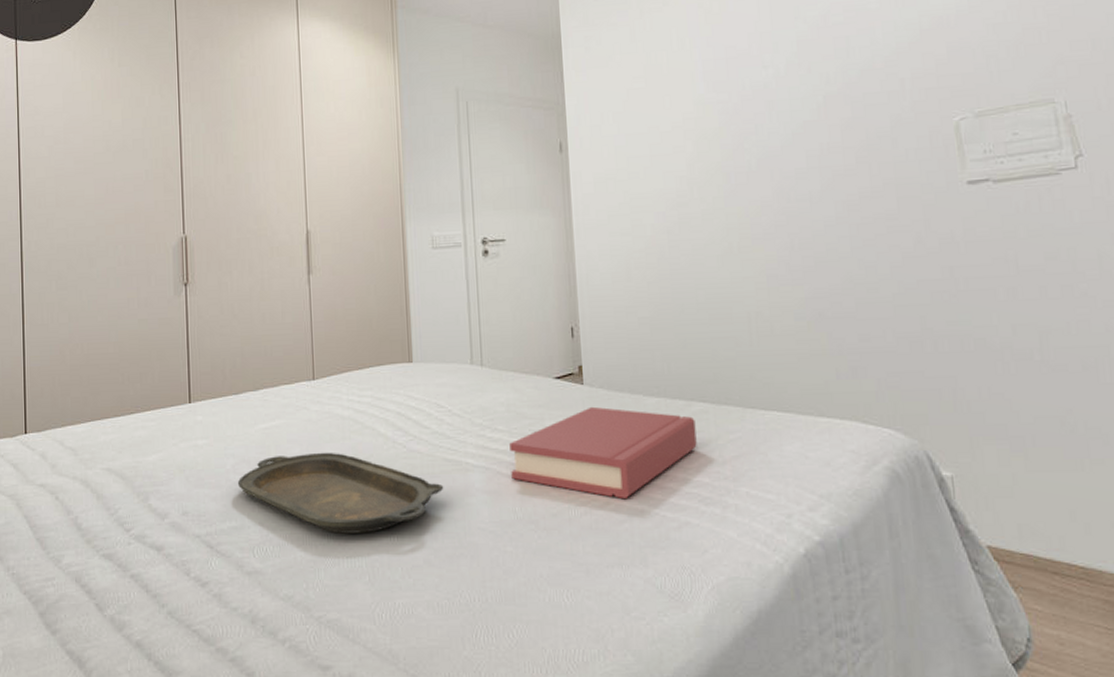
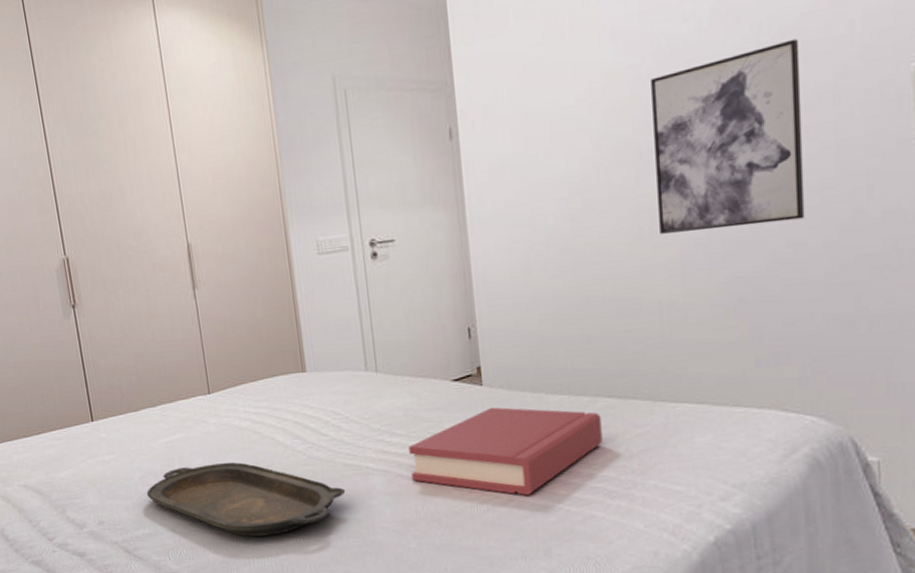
wall art: none [737,90,874,250] -> present [651,38,805,234]

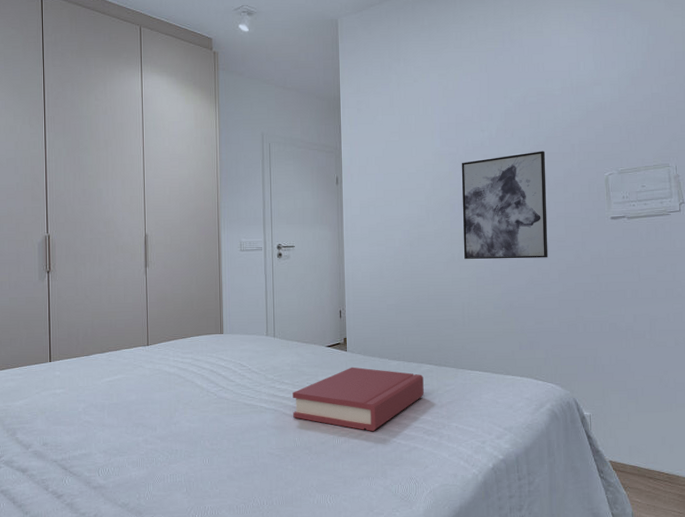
serving tray: present [147,462,346,537] -> none [88,398,244,458]

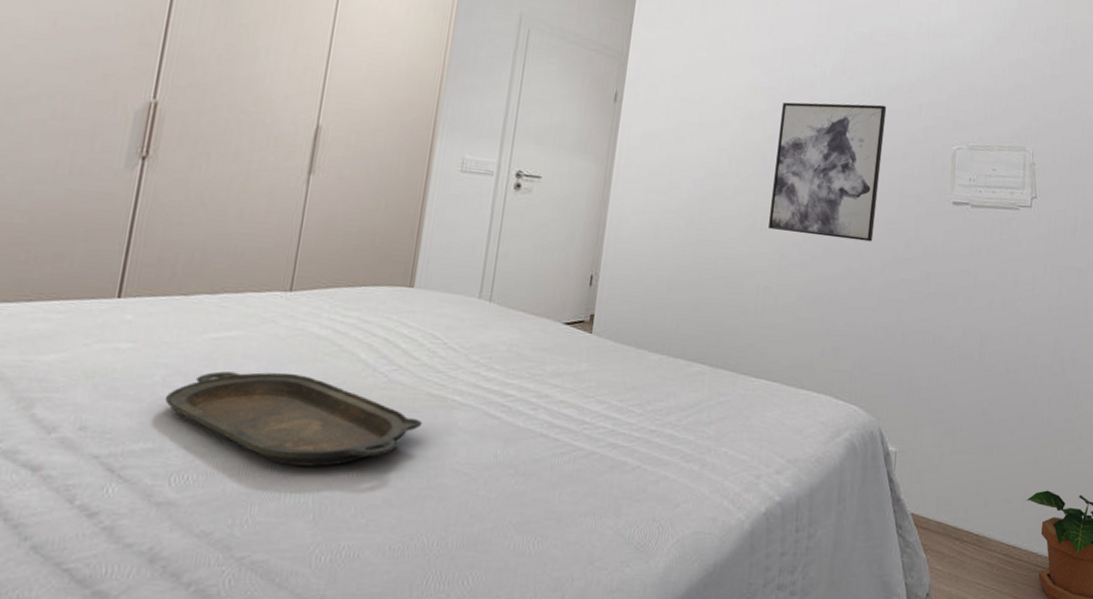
serving tray: none [88,398,244,458] -> present [165,371,423,467]
hardback book: present [292,367,424,432] -> none [499,356,692,451]

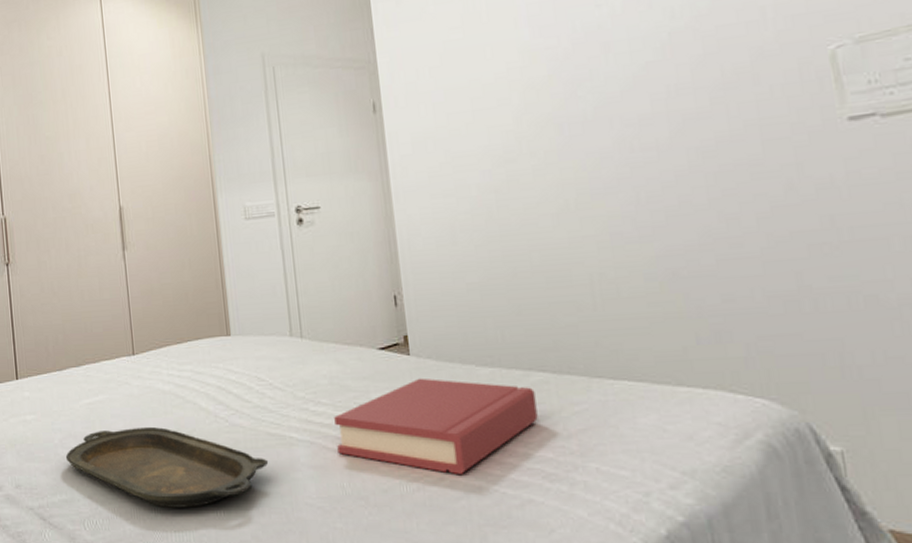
hardback book: none [499,356,692,451] -> present [334,378,538,476]
wall art: present [768,102,887,242] -> none [568,23,735,206]

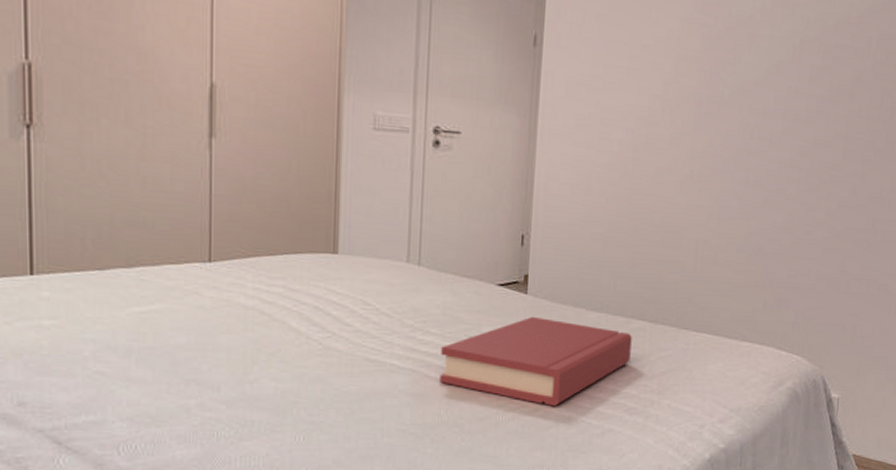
serving tray: present [66,426,269,508] -> none [100,343,363,432]

